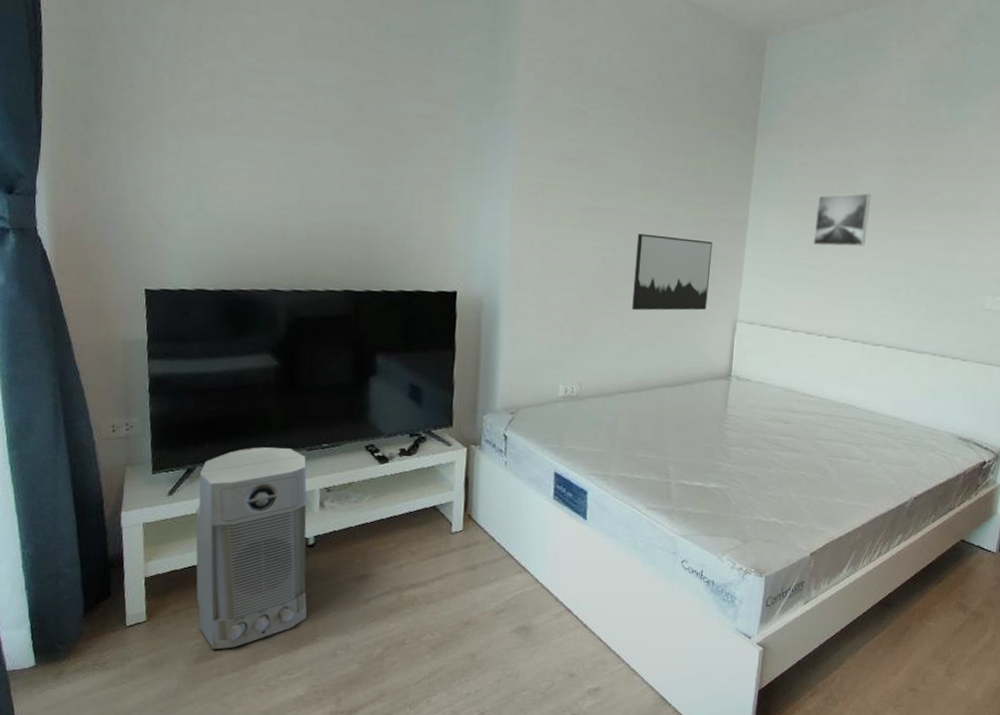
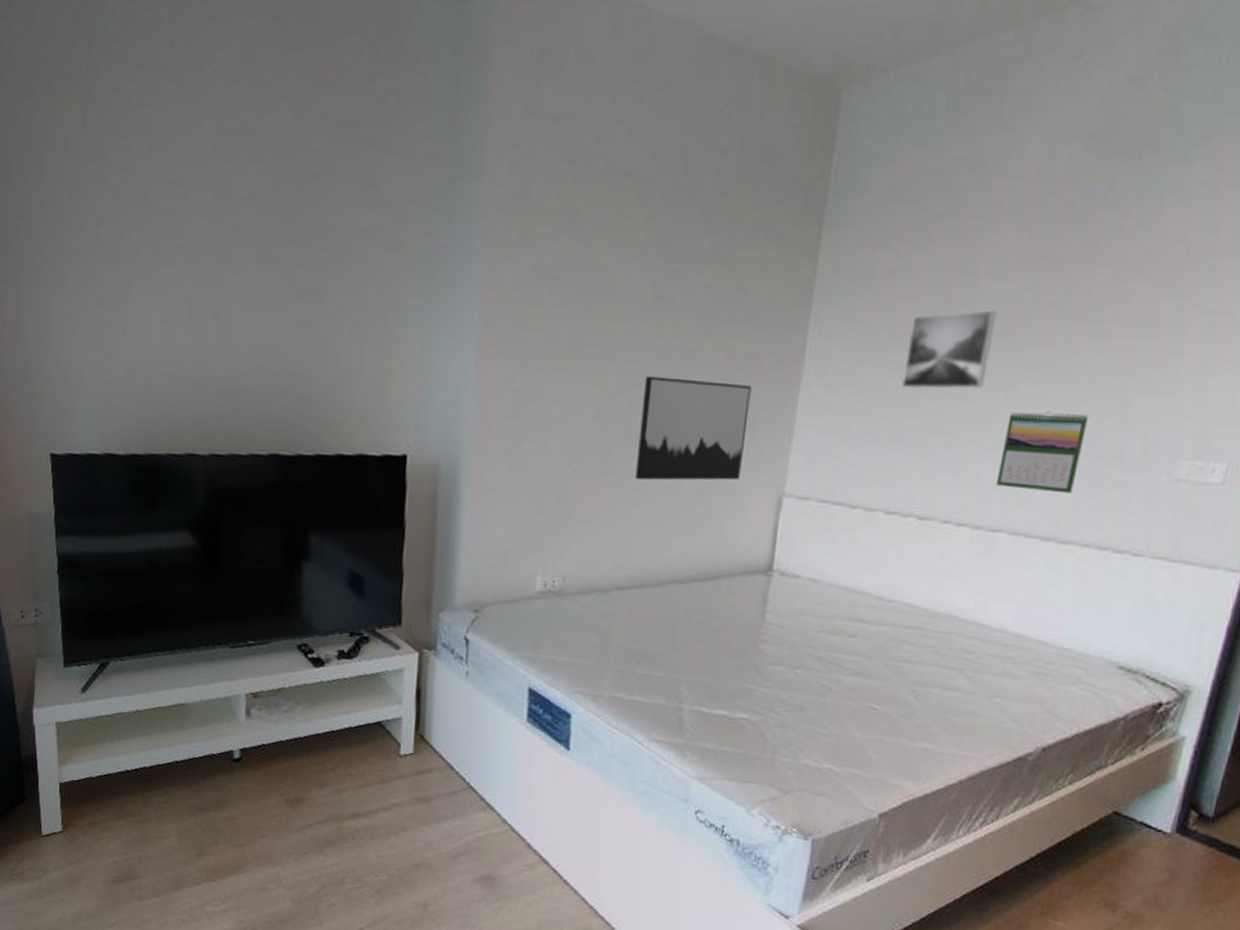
air purifier: present [195,447,307,650] -> none [110,641,234,870]
calendar: none [877,262,931,319] -> present [997,411,1088,494]

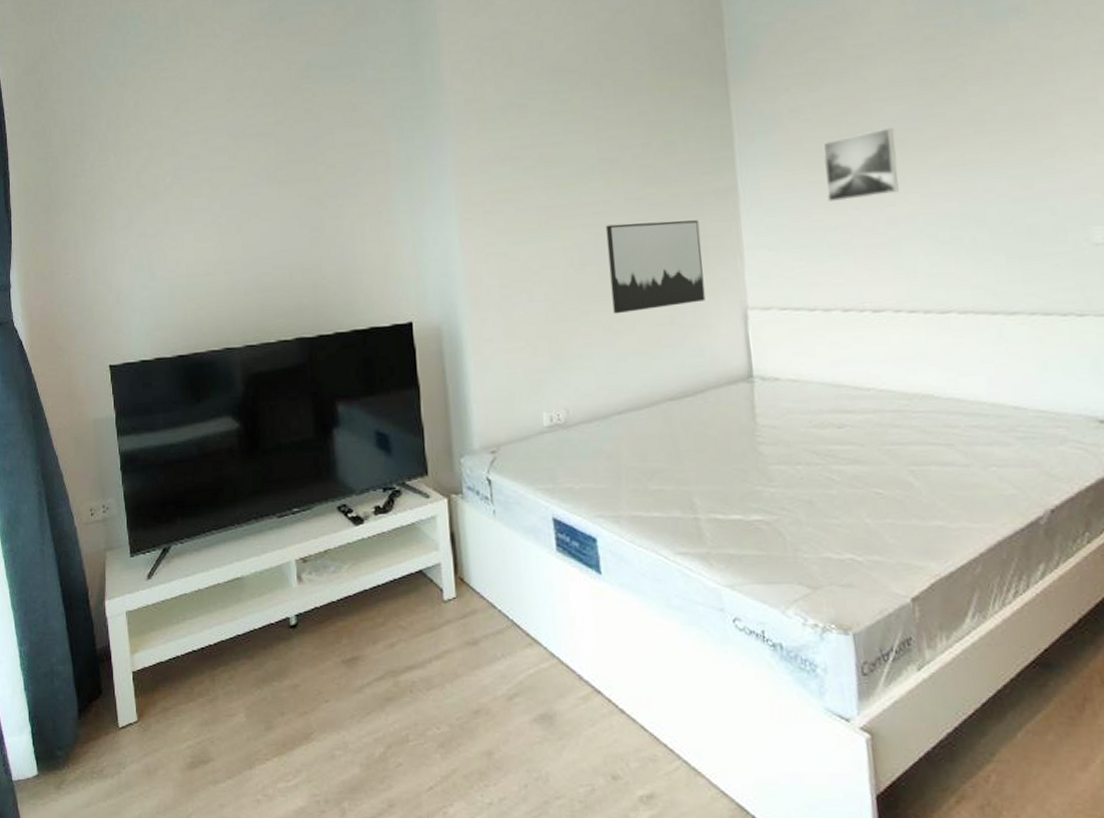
calendar: present [997,411,1088,494] -> none [929,200,1005,273]

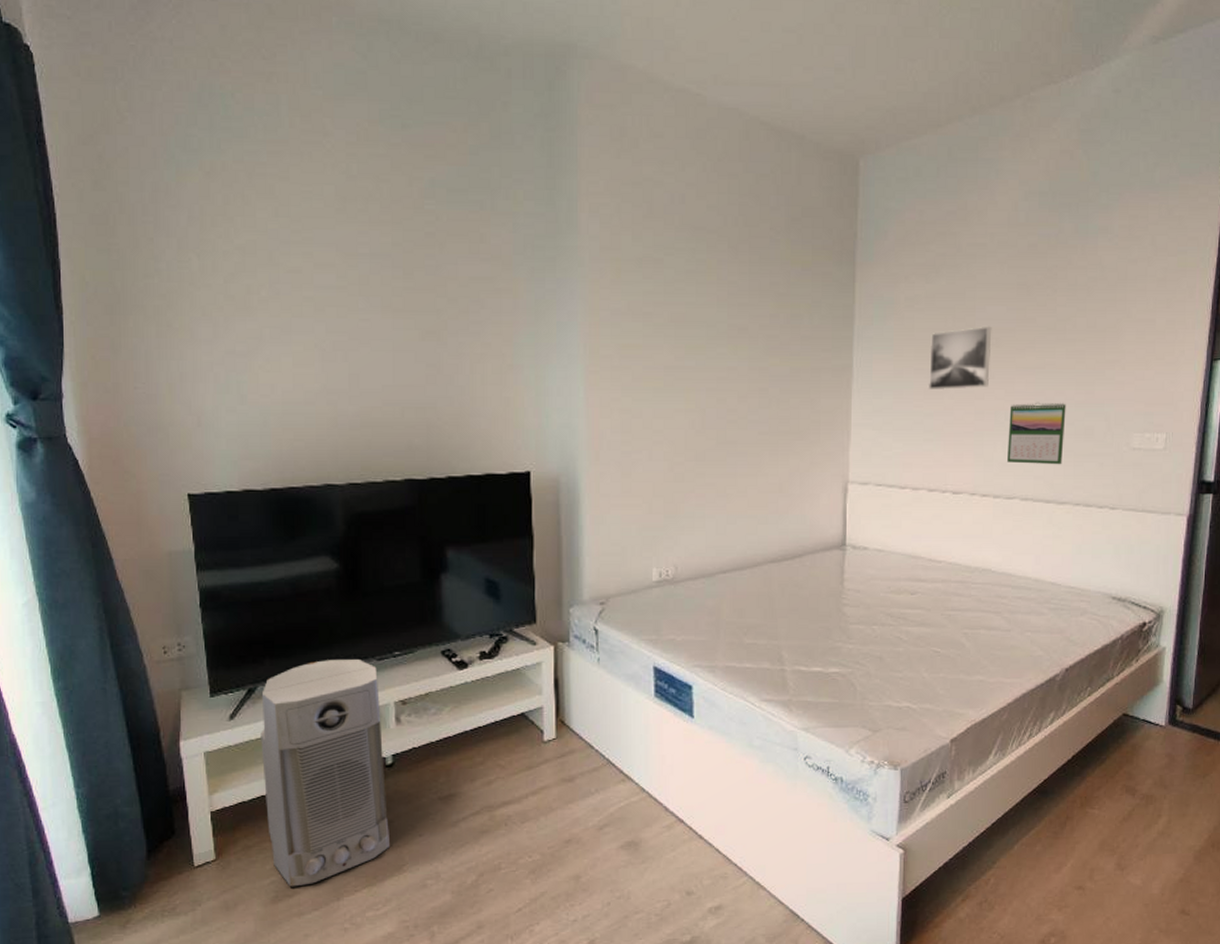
air purifier: none [174,517,298,753] -> present [260,660,391,887]
wall art: present [605,220,706,314] -> none [728,391,814,479]
calendar: none [929,200,1005,273] -> present [1007,402,1066,465]

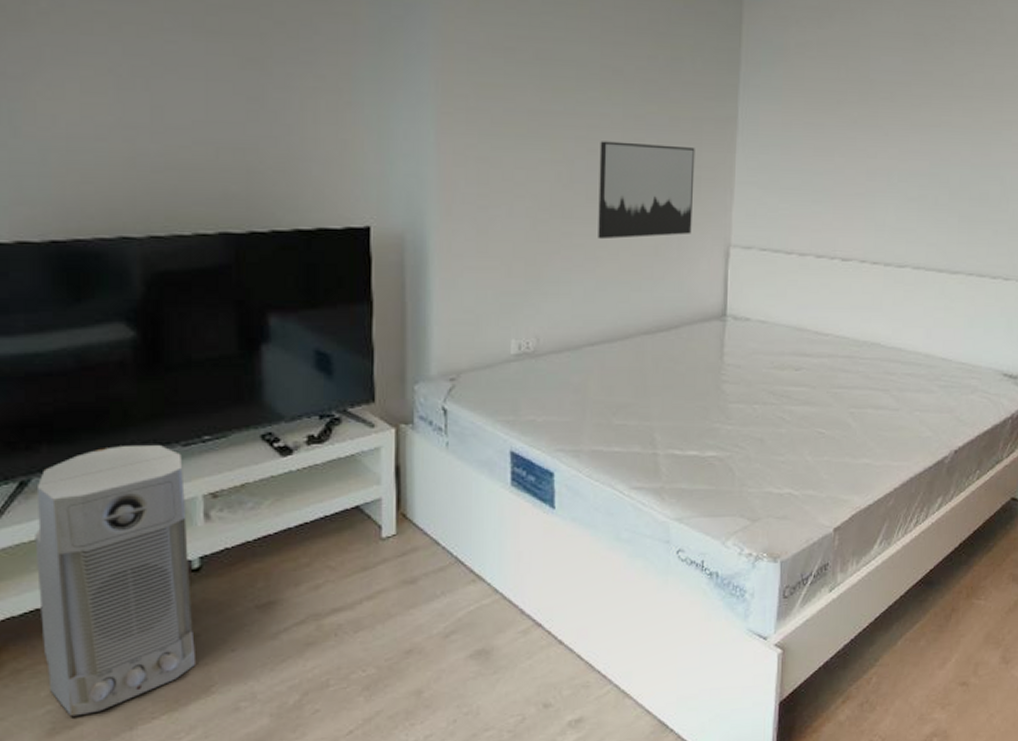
wall art: none [728,391,814,479] -> present [598,141,695,240]
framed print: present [929,326,992,391] -> none [819,78,887,147]
calendar: present [1007,402,1066,465] -> none [900,163,961,232]

